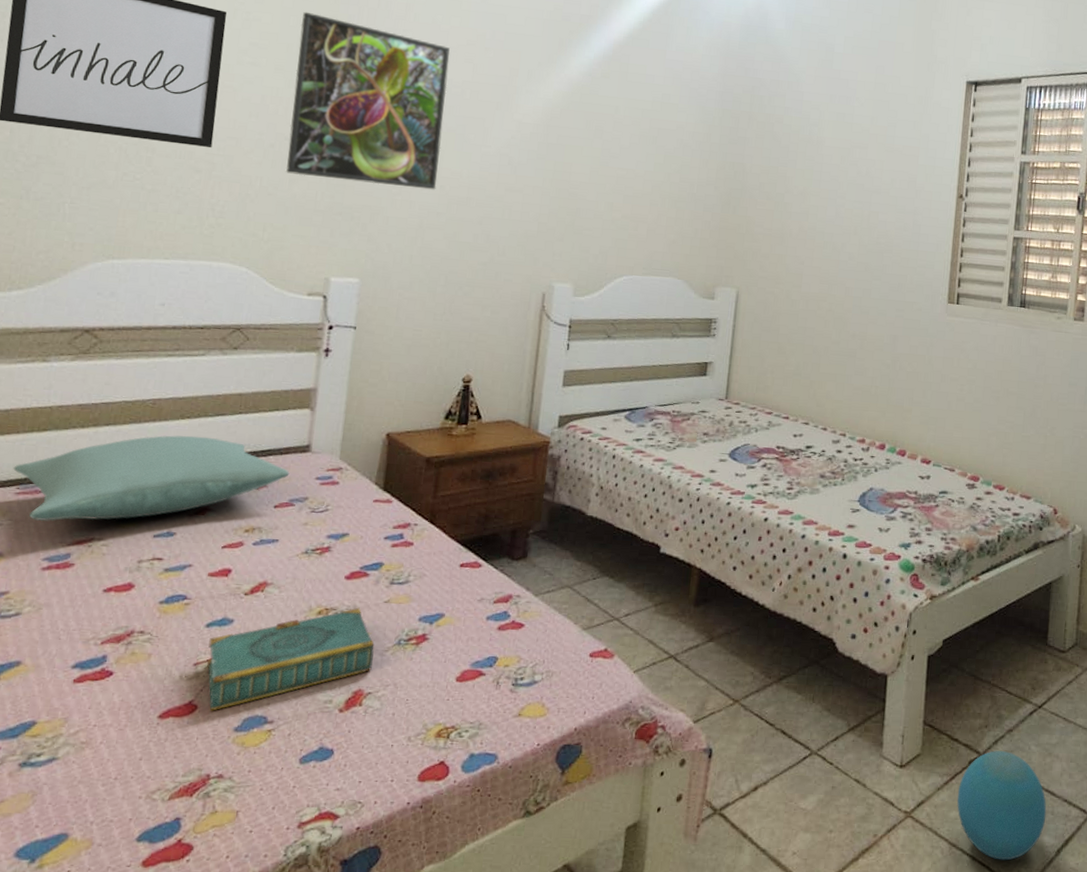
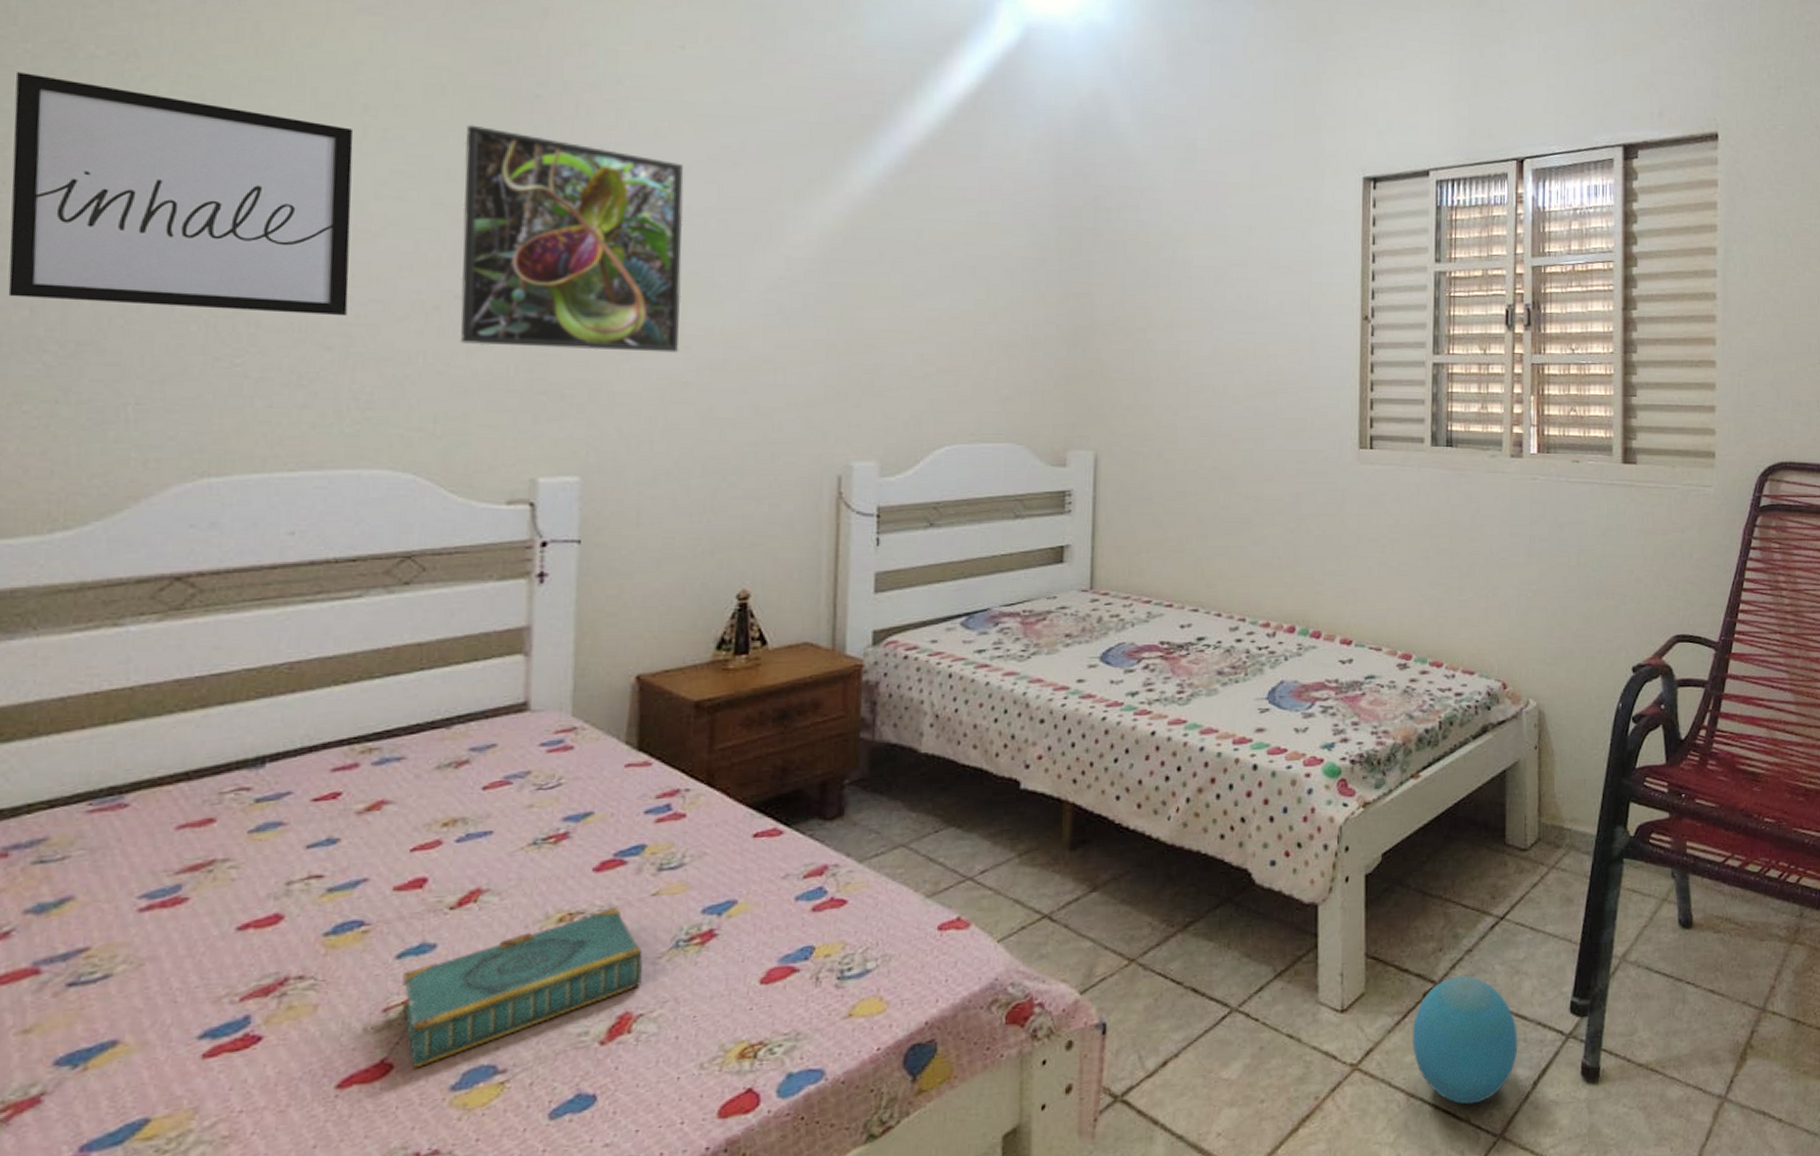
pillow: present [13,435,290,522] -> none [80,705,501,846]

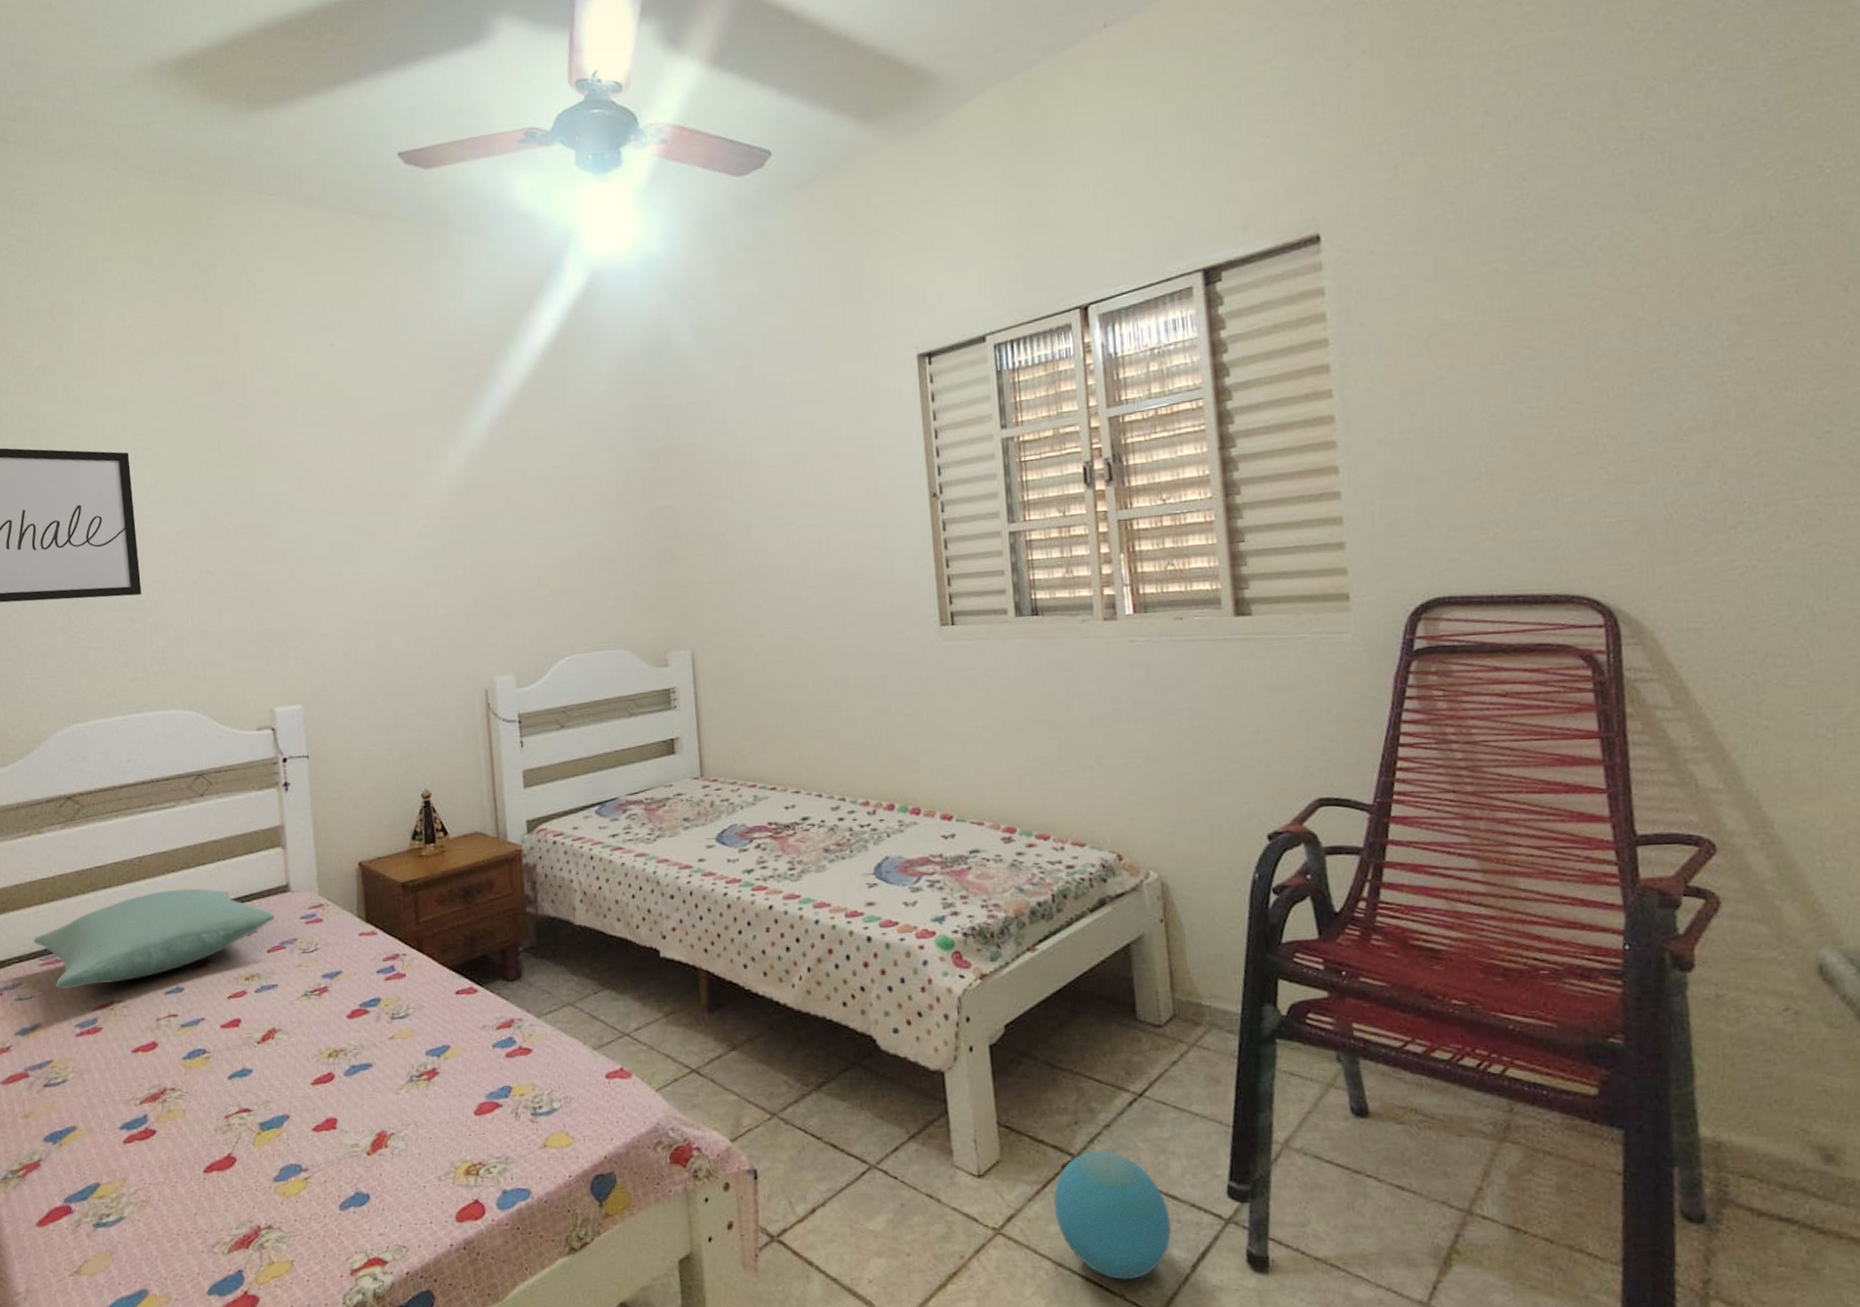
pillow: none [80,705,501,846] -> present [33,888,275,990]
book: present [402,906,643,1069] -> none [234,1046,390,1163]
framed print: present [460,124,684,353] -> none [197,435,358,608]

